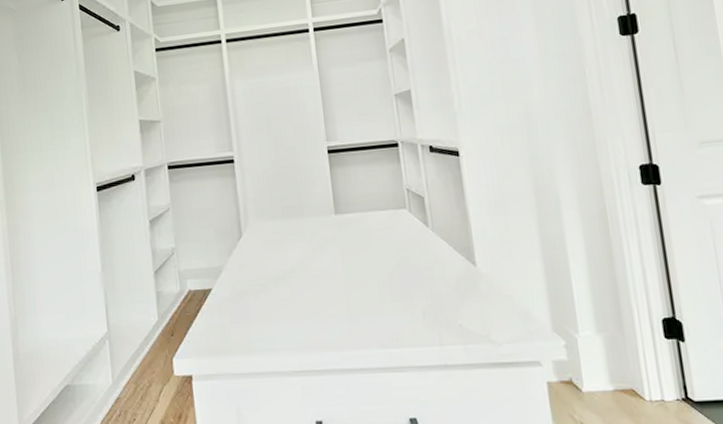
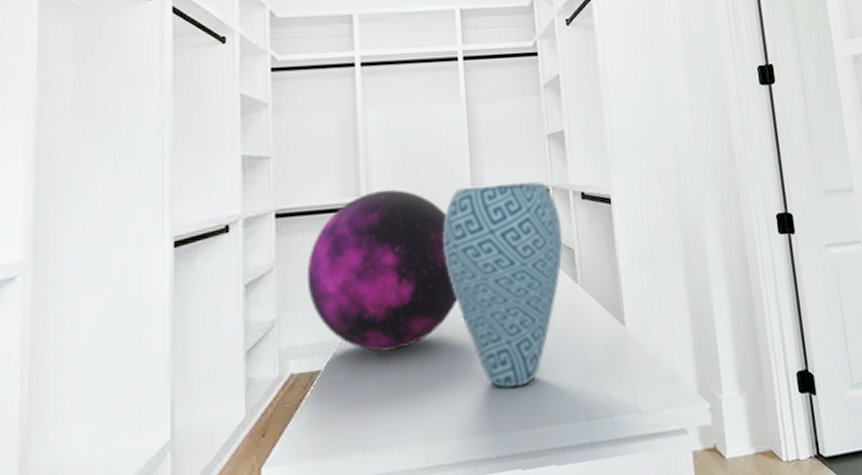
decorative orb: none [195,145,320,277] -> present [306,189,458,352]
vase: none [303,136,413,314] -> present [443,181,563,389]

